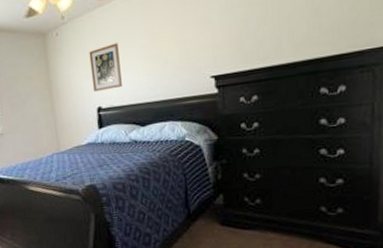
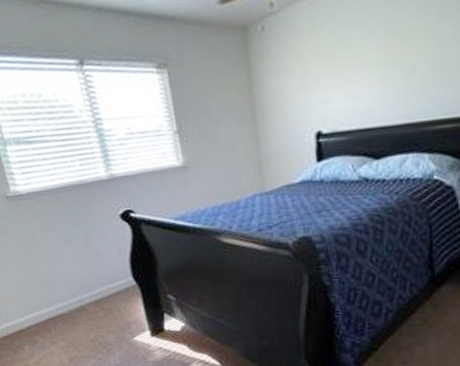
wall art: present [89,43,122,92] -> none [306,42,351,111]

